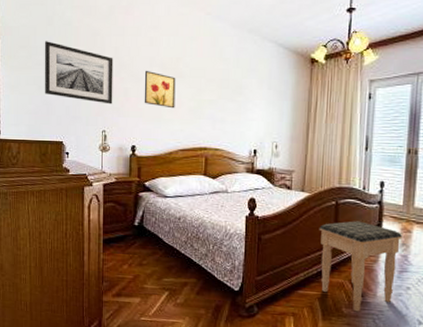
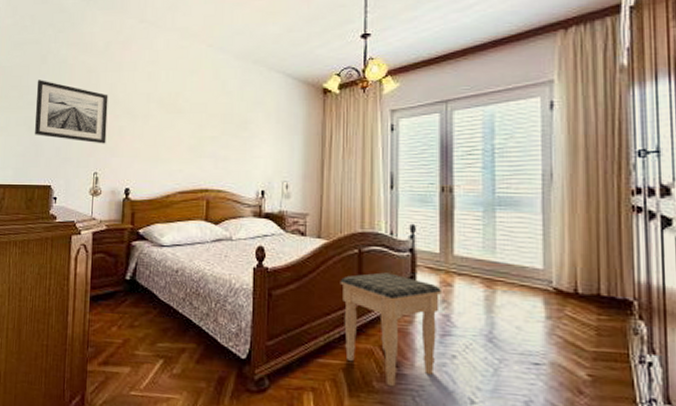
wall art: present [144,70,176,109] -> none [139,106,175,147]

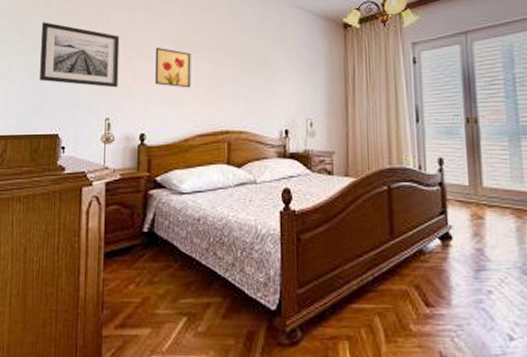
wall art: none [139,106,175,147] -> present [154,47,191,88]
footstool: present [340,272,441,387] -> none [370,209,473,329]

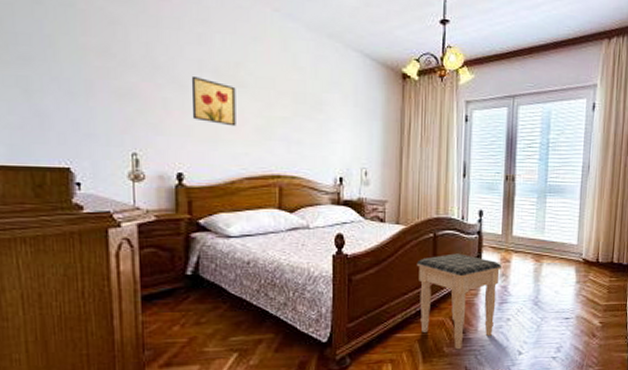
wall art: present [40,22,120,88] -> none [29,26,146,119]
footstool: none [370,209,473,329] -> present [416,253,501,350]

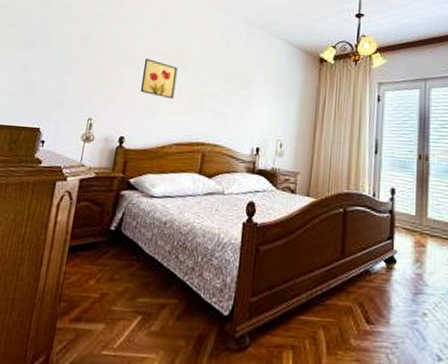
footstool: present [416,253,501,350] -> none [324,231,416,345]

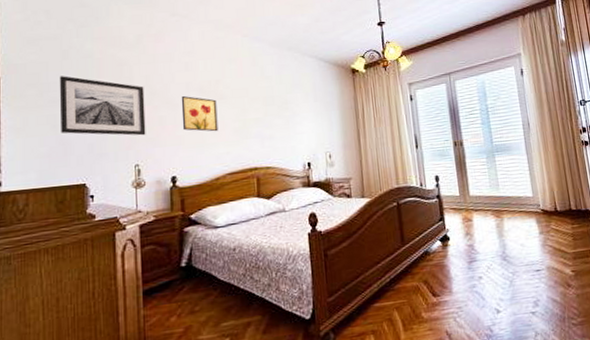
wall art: none [29,21,113,91] -> present [59,76,146,136]

